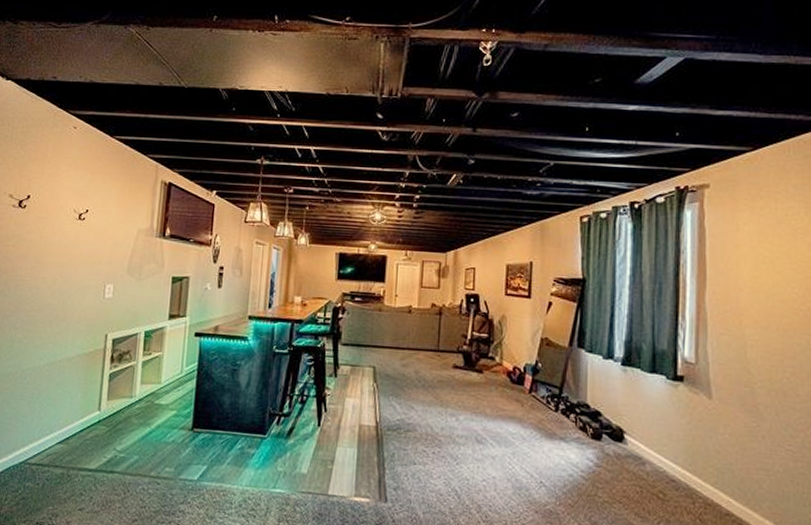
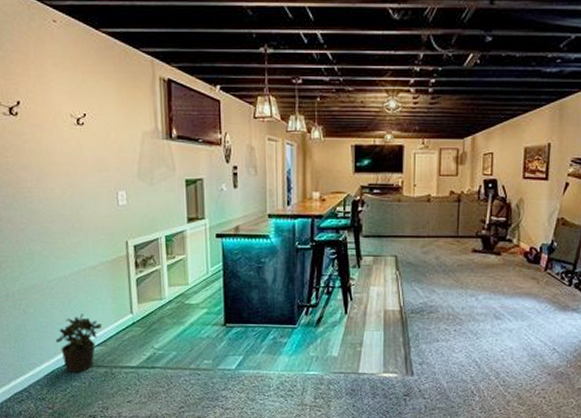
potted plant: none [17,407,68,472] -> present [55,313,103,372]

